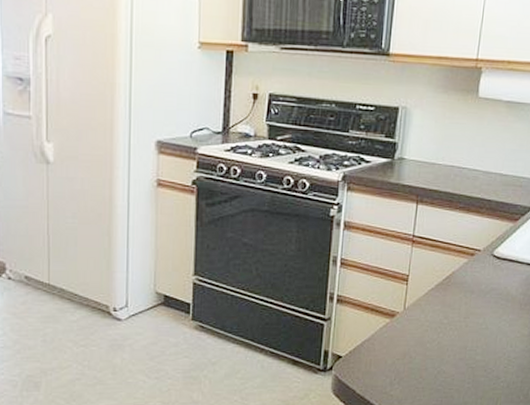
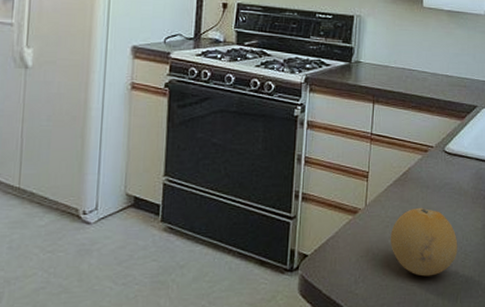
fruit: none [428,312,501,381] -> present [390,207,458,277]

